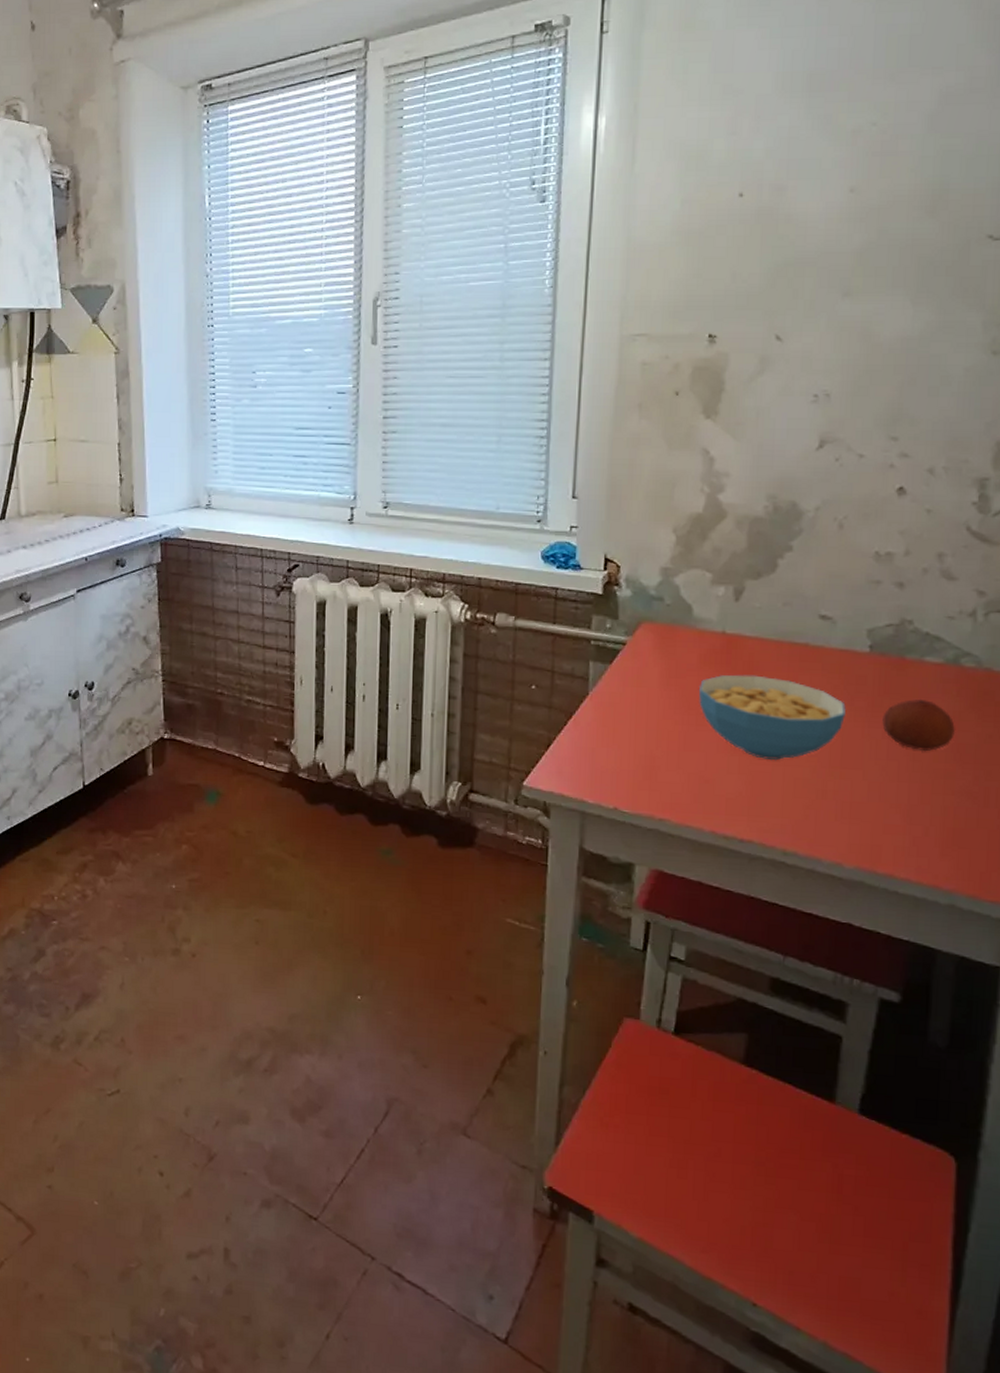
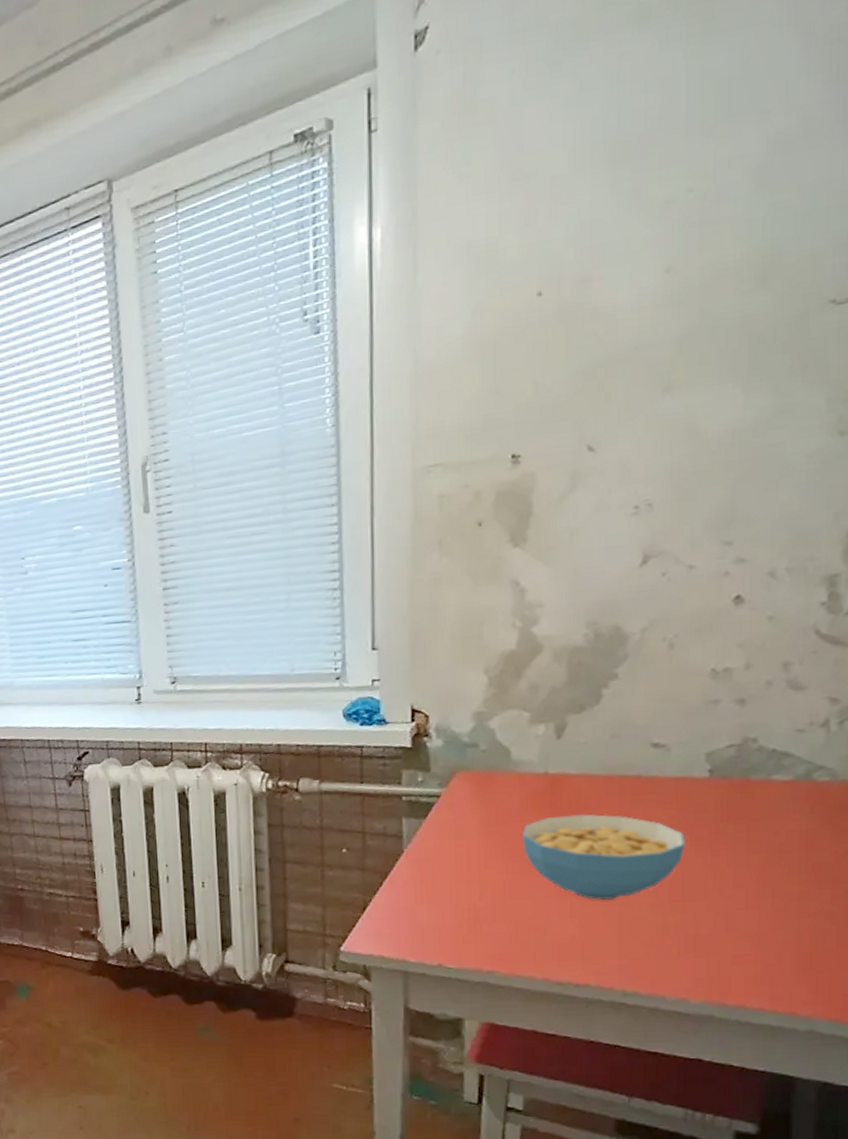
fruit: present [882,698,956,752] -> none [727,820,810,876]

